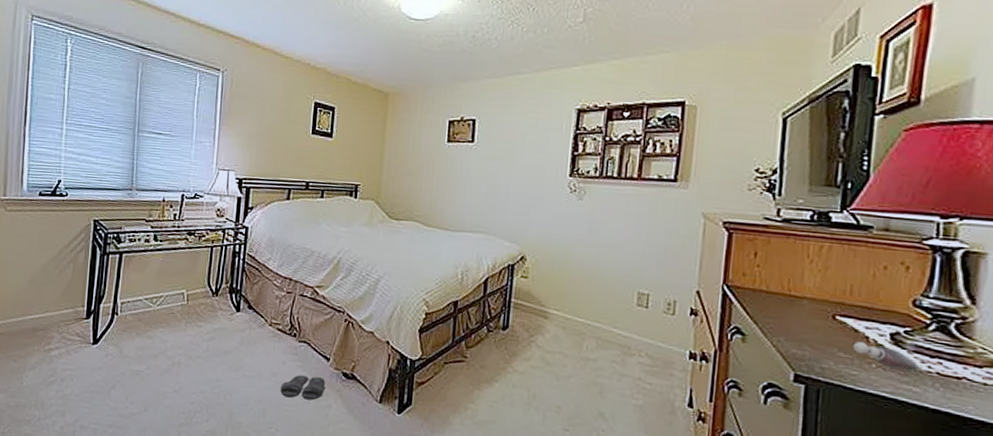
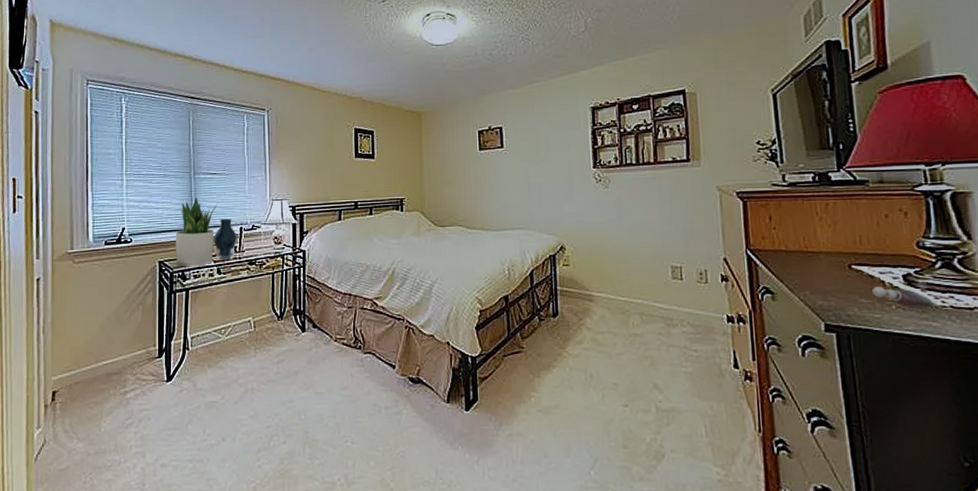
planter: none [112,157,160,231] -> present [175,198,218,267]
vase: none [152,183,179,227] -> present [213,218,238,260]
slippers: present [280,375,327,400] -> none [351,385,395,409]

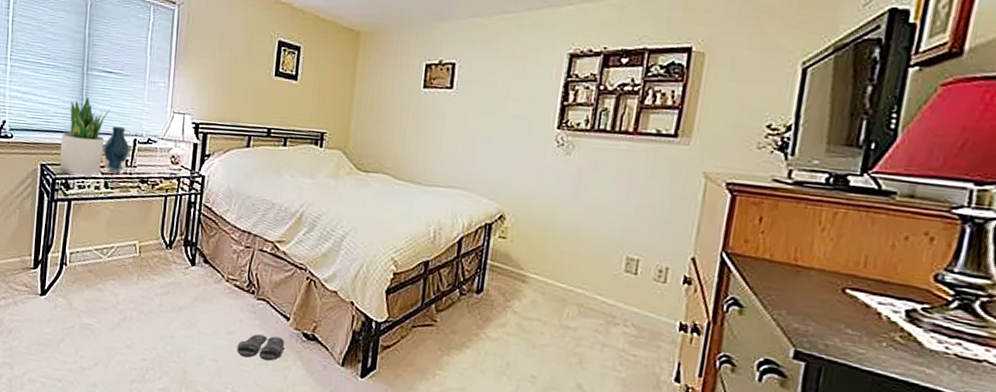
slippers: none [351,385,395,409] -> present [237,334,286,361]
perfume bottle: present [871,287,938,308] -> none [862,318,940,352]

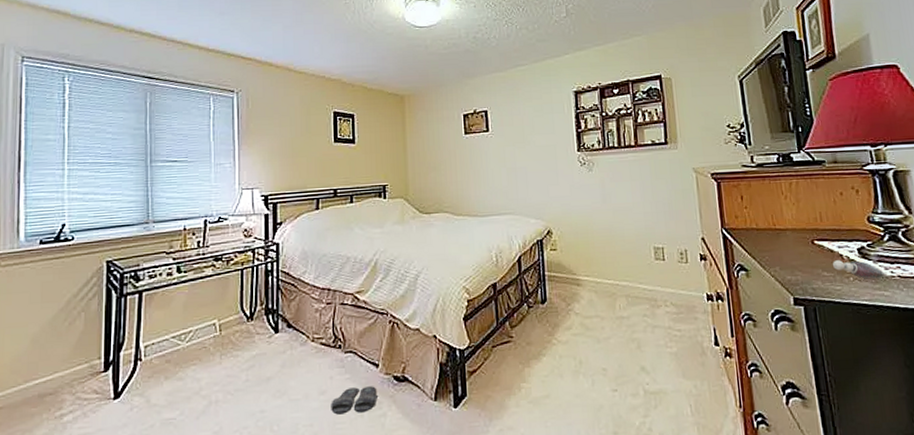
planter: present [59,97,111,177] -> none [127,188,178,267]
vase: present [103,126,131,174] -> none [173,210,202,257]
perfume bottle: none [862,318,940,352] -> present [832,260,888,279]

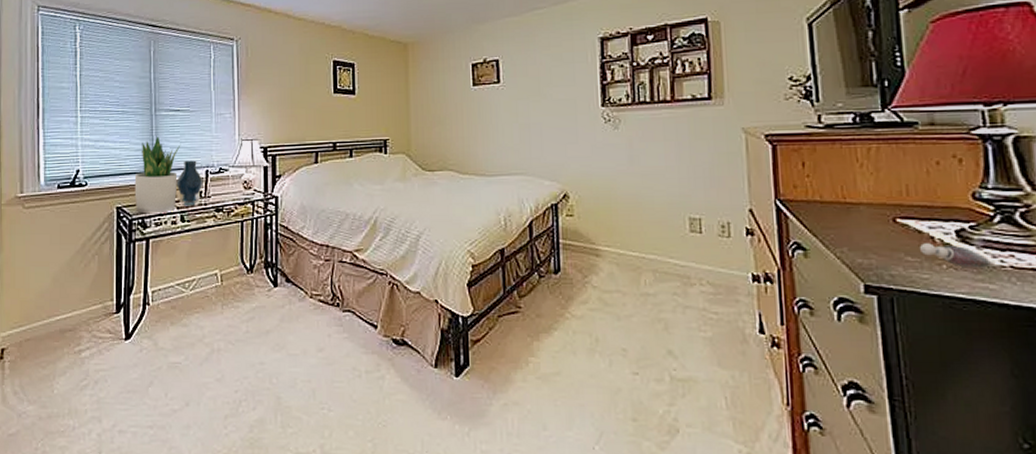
planter: none [127,188,178,267] -> present [134,137,181,214]
vase: none [173,210,202,257] -> present [176,160,204,207]
slippers: present [331,386,379,415] -> none [328,347,377,373]

